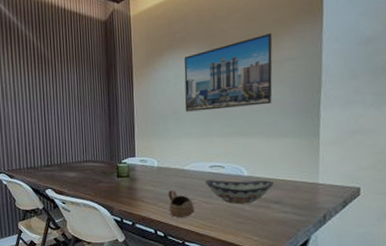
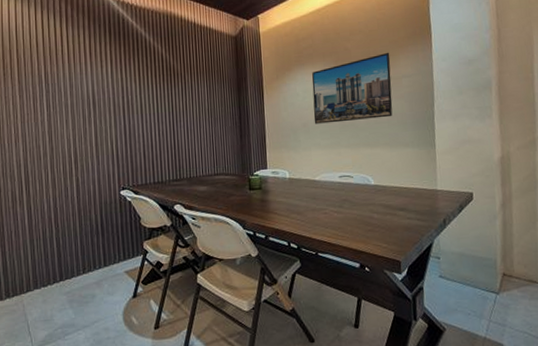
cup: present [168,189,195,218] -> none [300,200,326,229]
decorative bowl: present [204,180,274,205] -> none [335,188,398,213]

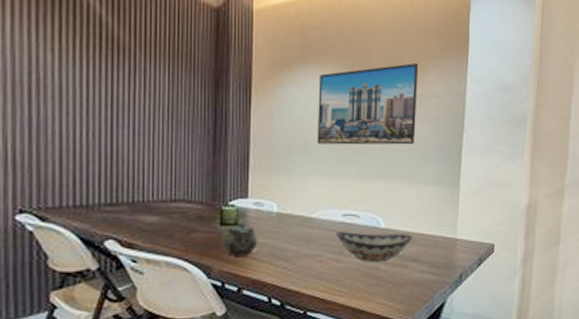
teapot: none [253,187,276,212] -> present [224,222,257,256]
decorative bowl: none [335,188,398,213] -> present [335,232,412,263]

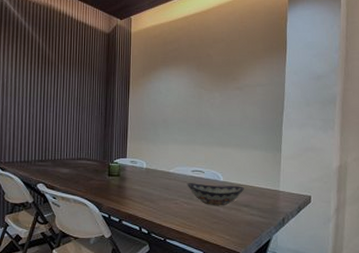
teapot: present [224,222,257,256] -> none [110,174,132,197]
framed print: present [316,62,419,145] -> none [173,61,248,121]

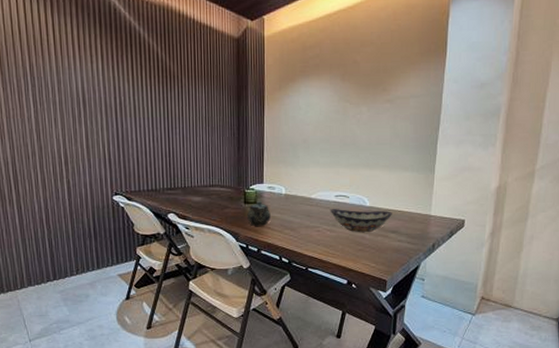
teapot: none [110,174,132,197] -> present [247,201,271,226]

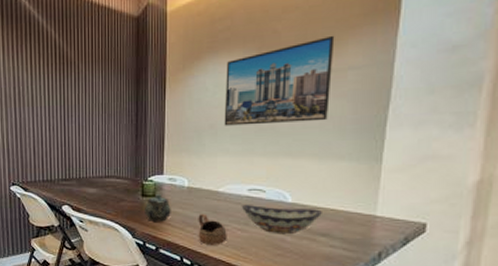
cup: none [294,217,319,245] -> present [198,213,227,245]
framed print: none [315,68,400,141] -> present [224,35,335,126]

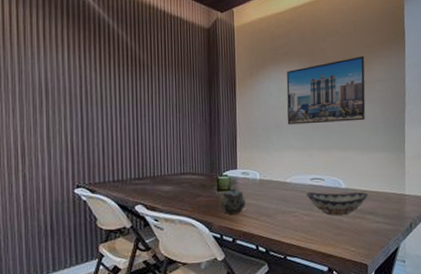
cup: present [198,213,227,245] -> none [270,202,296,232]

